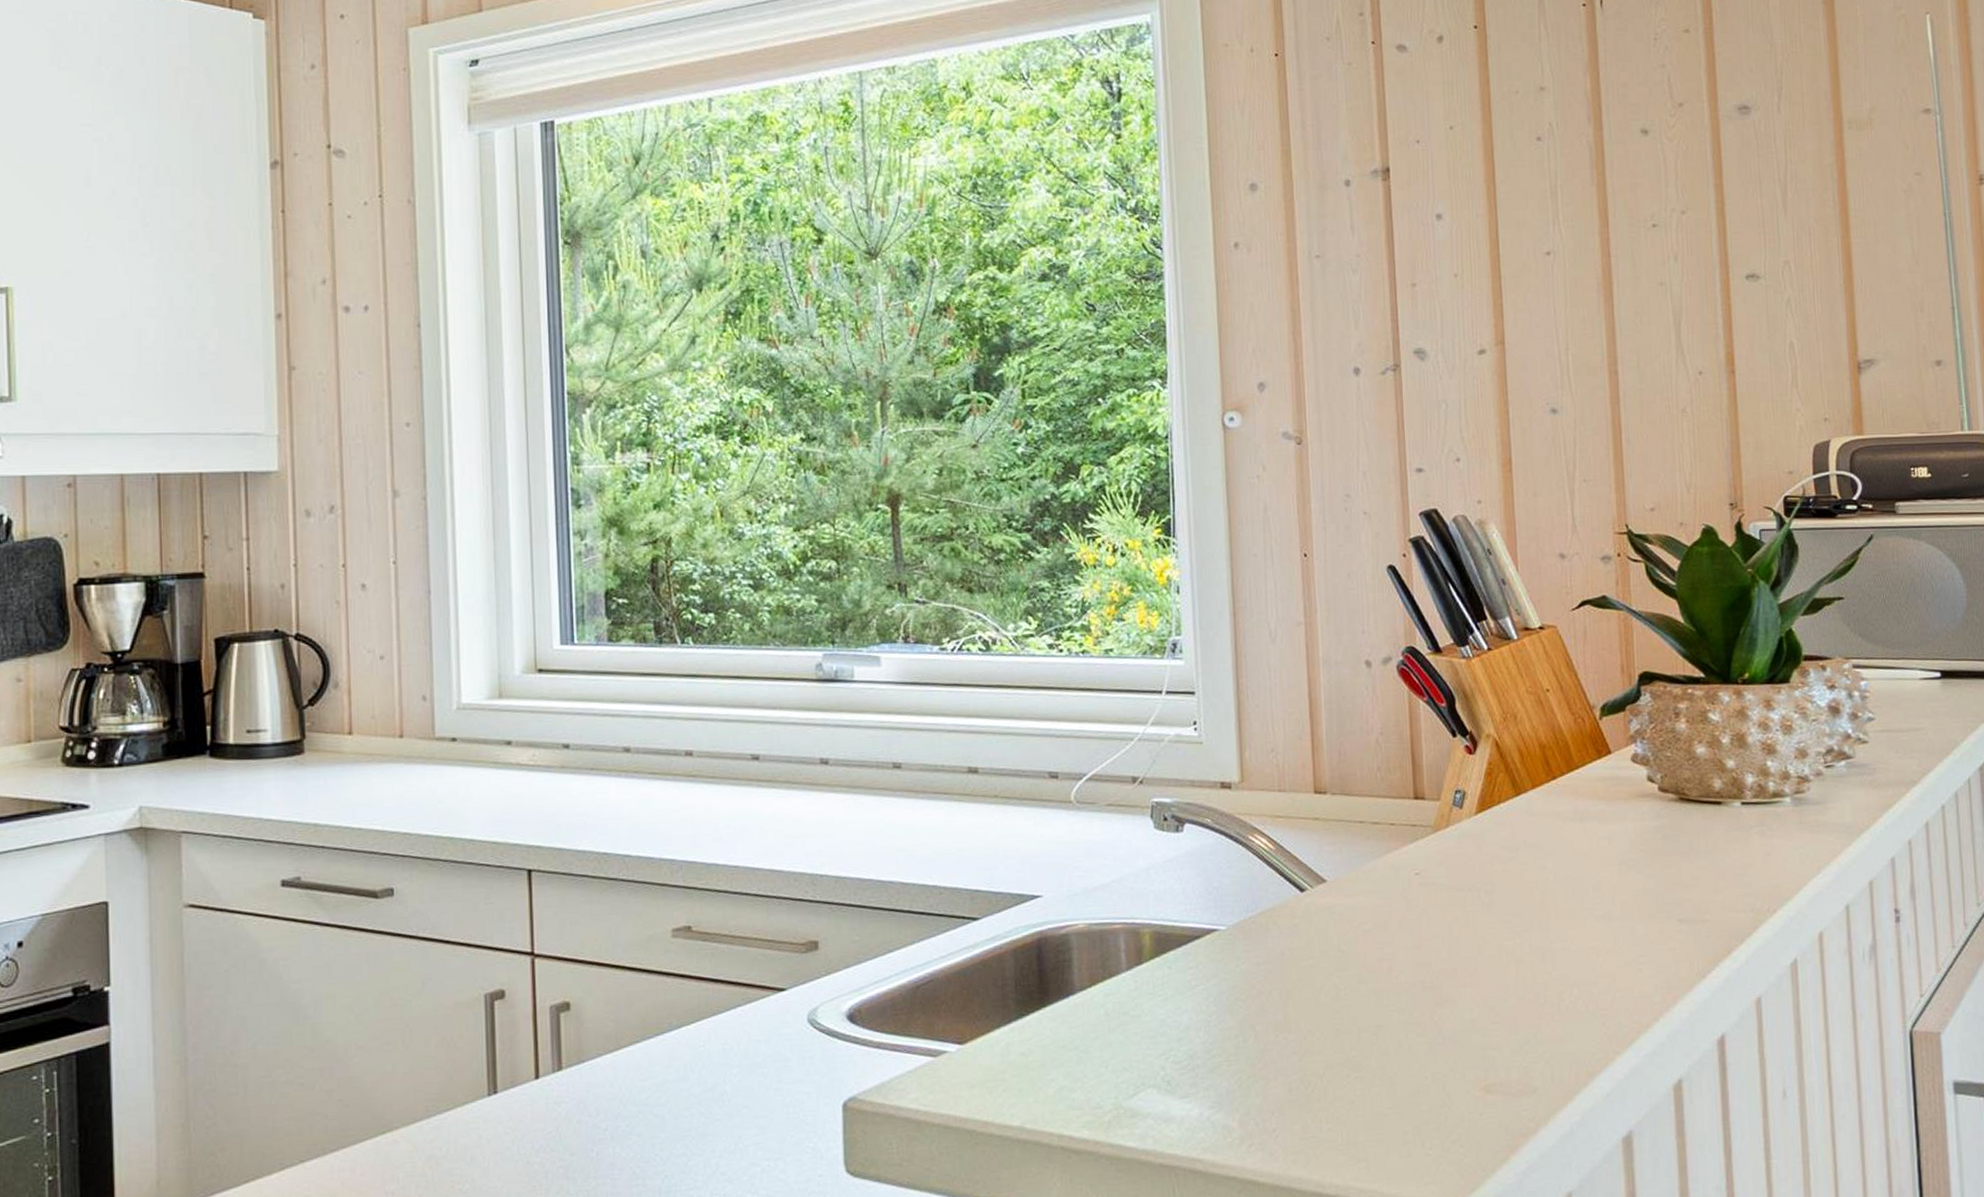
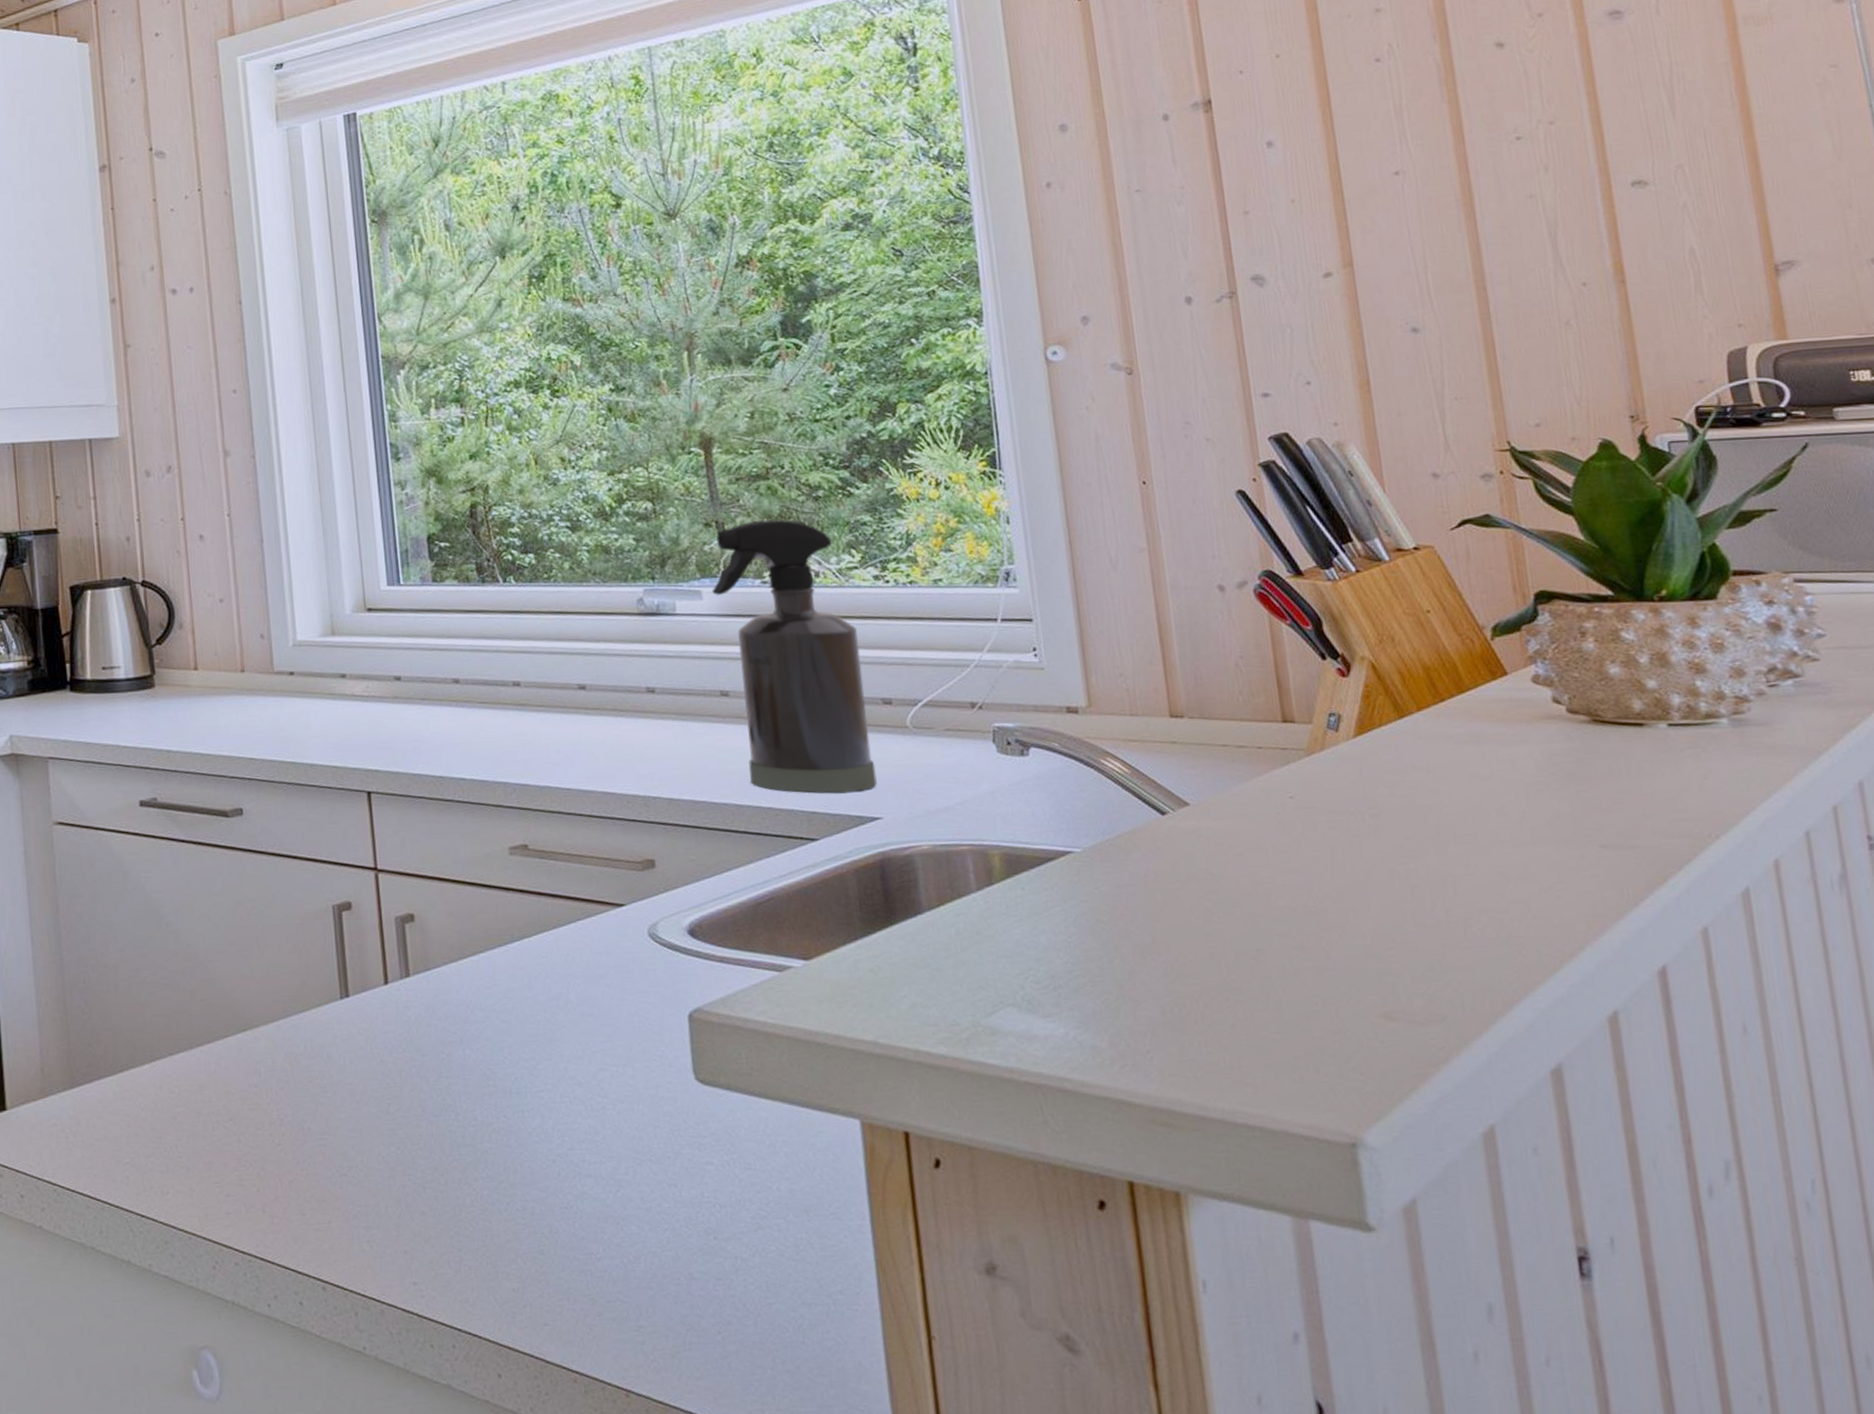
spray bottle: none [891,583,1039,871] -> present [712,519,877,794]

